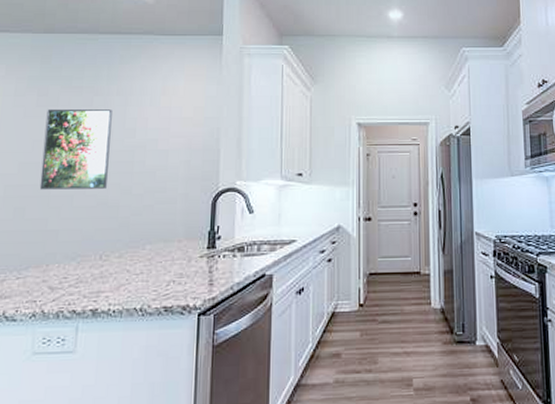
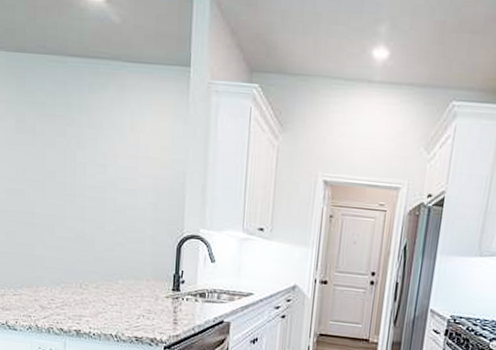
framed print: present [39,108,112,190] -> none [25,136,84,222]

